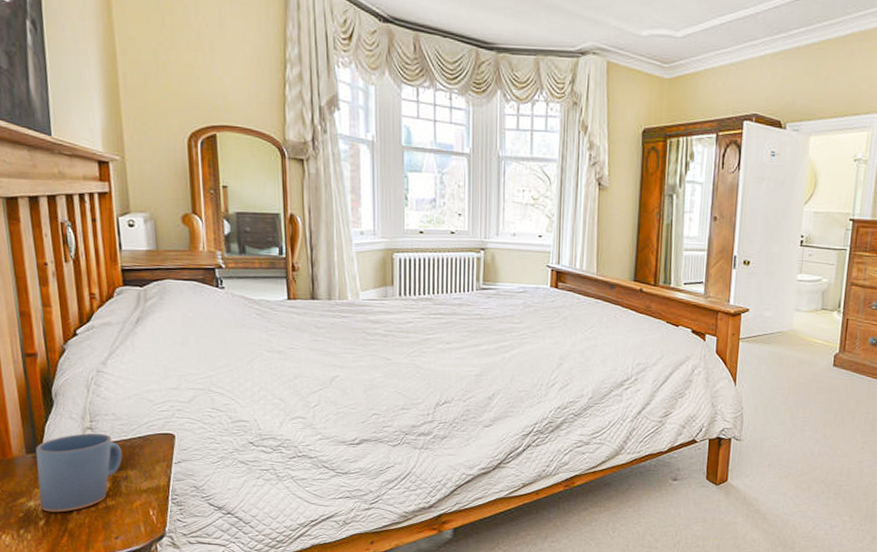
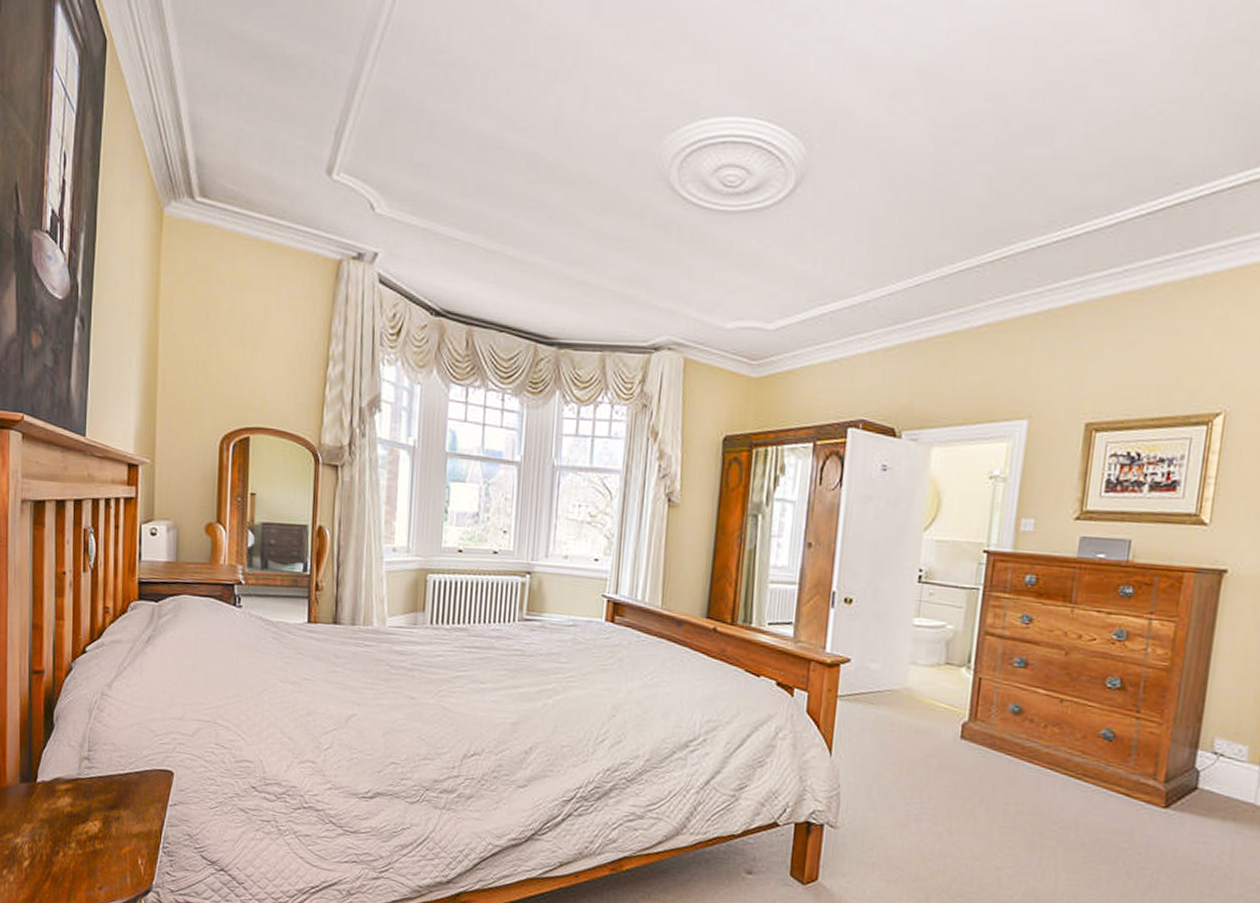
mug: present [36,433,122,513] -> none [28,763,117,853]

